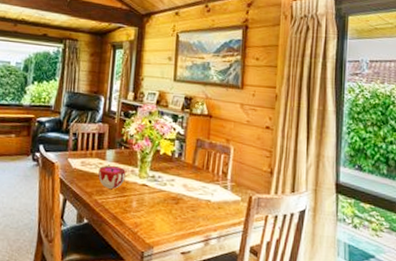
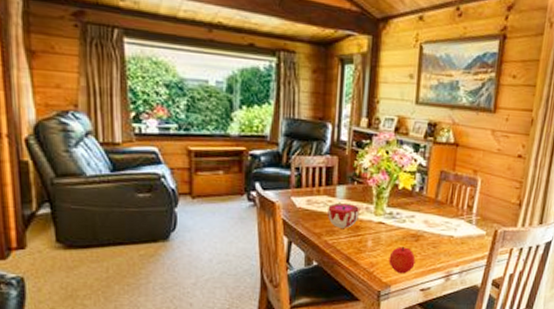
fruit: none [151,208,176,236] -> present [388,246,416,274]

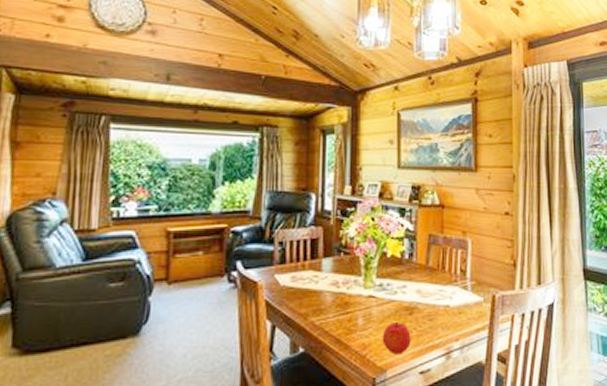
decorative bowl: present [327,202,359,228] -> none [314,276,347,306]

